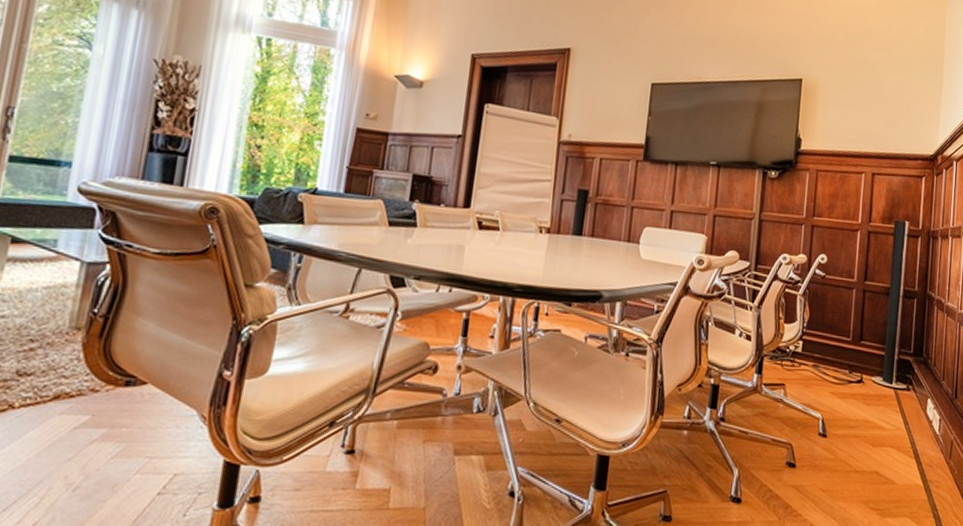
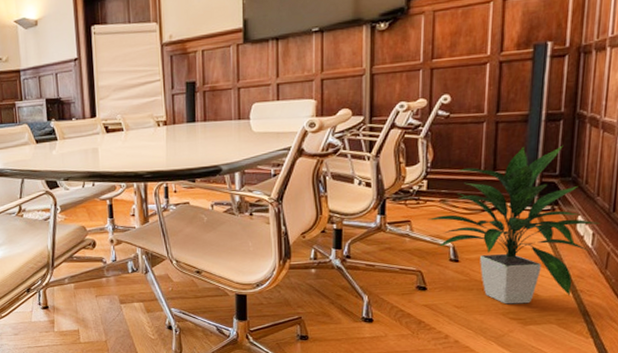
indoor plant: none [800,319,946,492] -> present [427,145,601,304]

